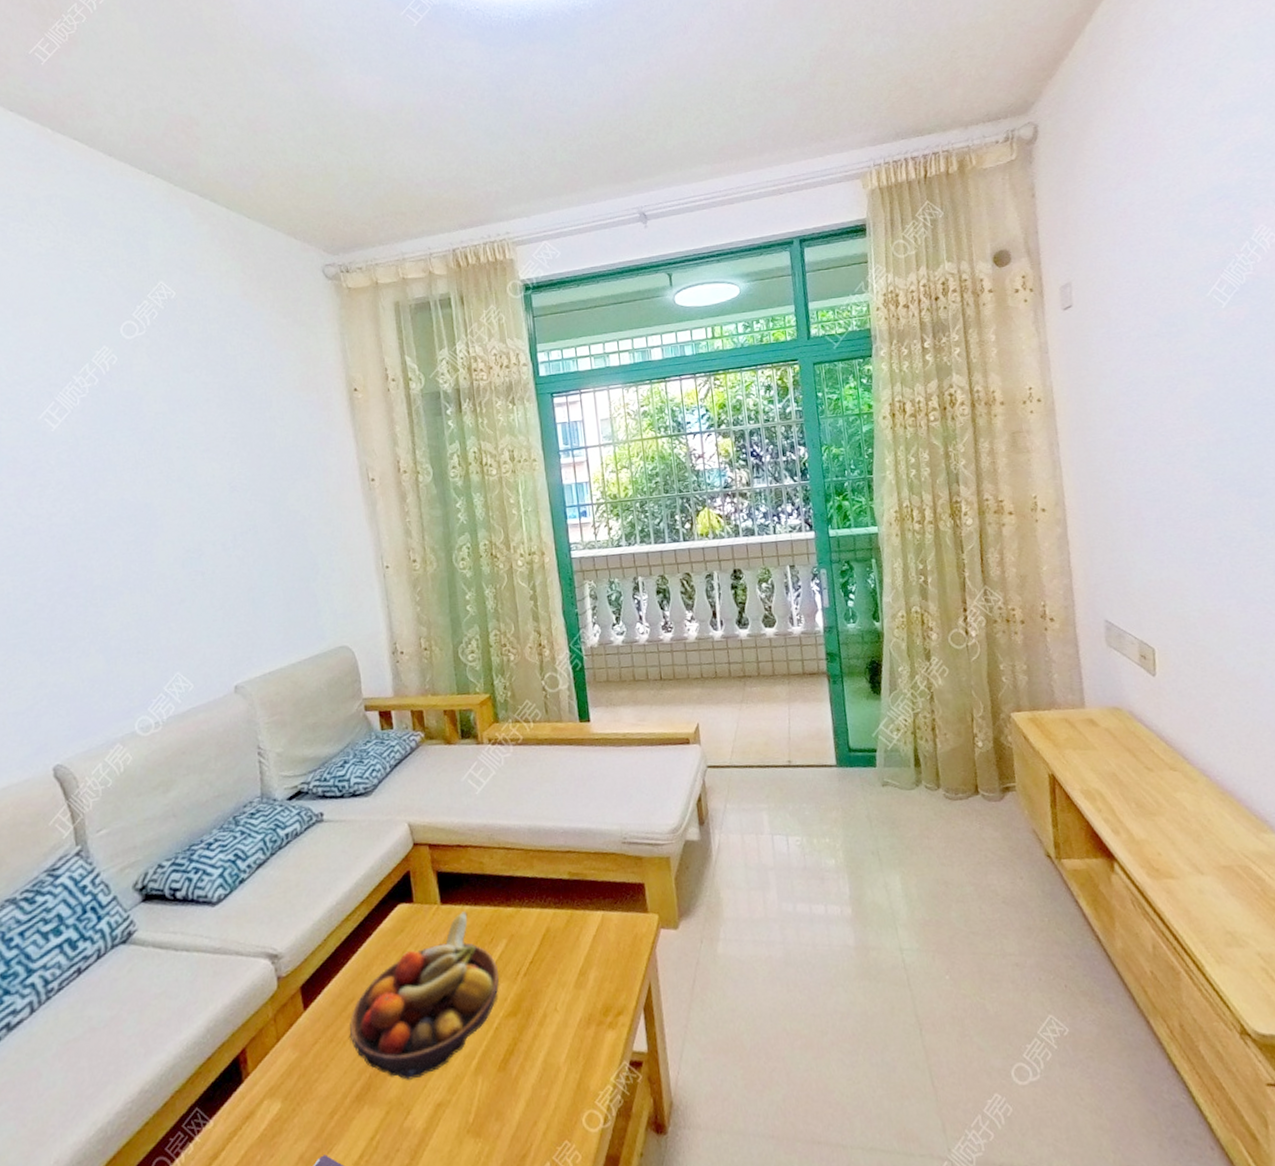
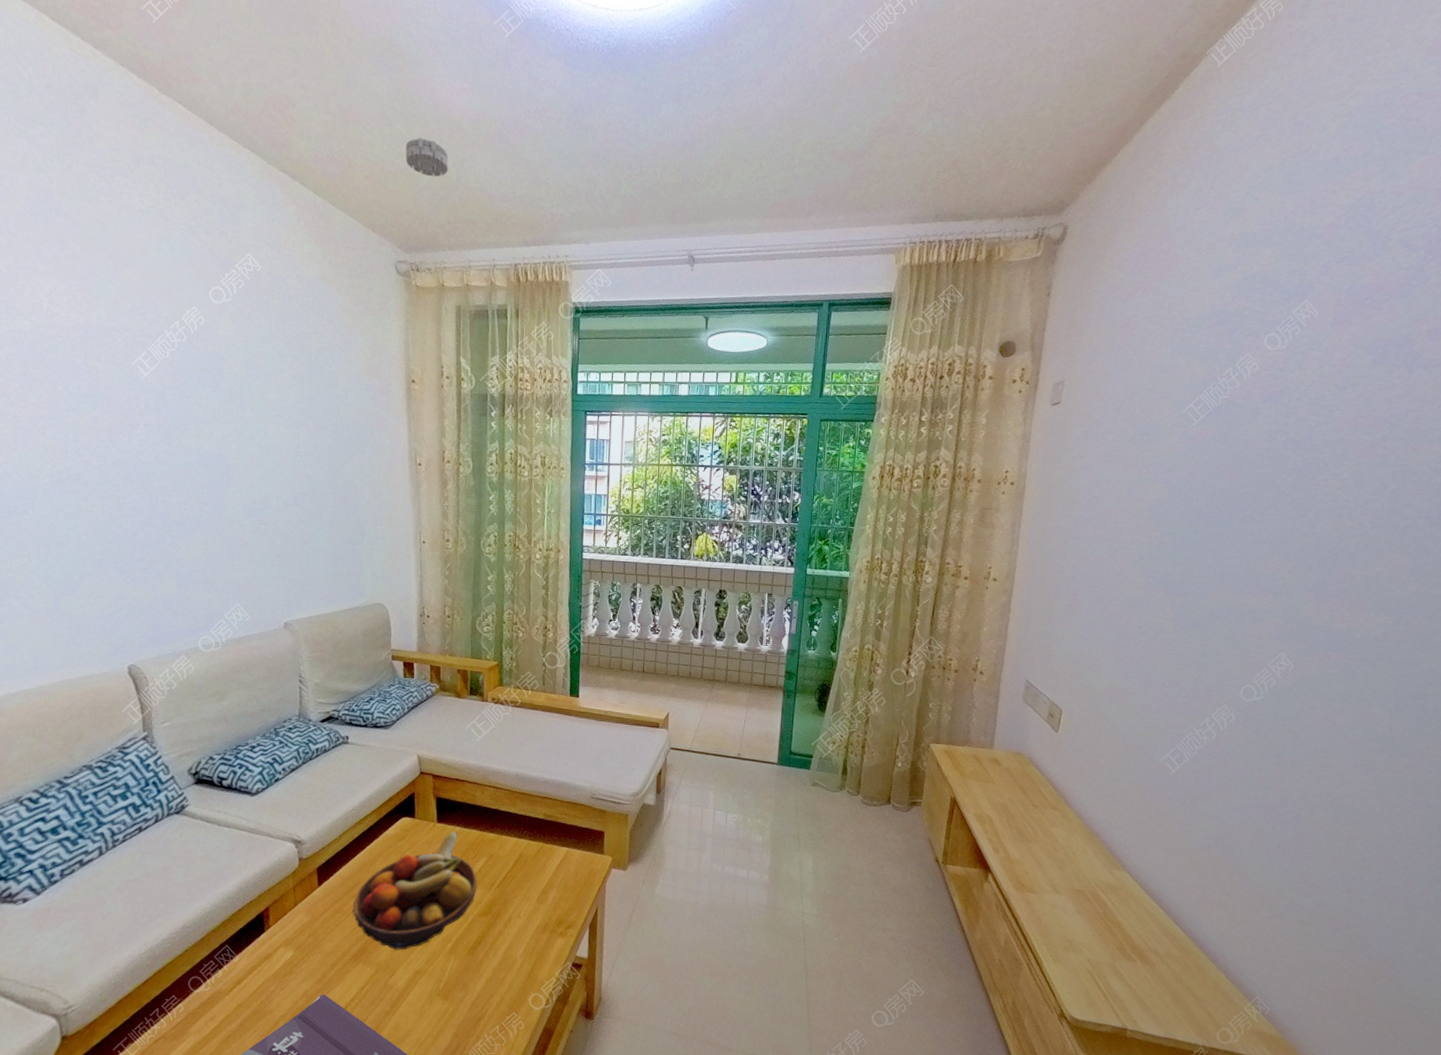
smoke detector: none [320,136,369,174] -> present [405,137,449,177]

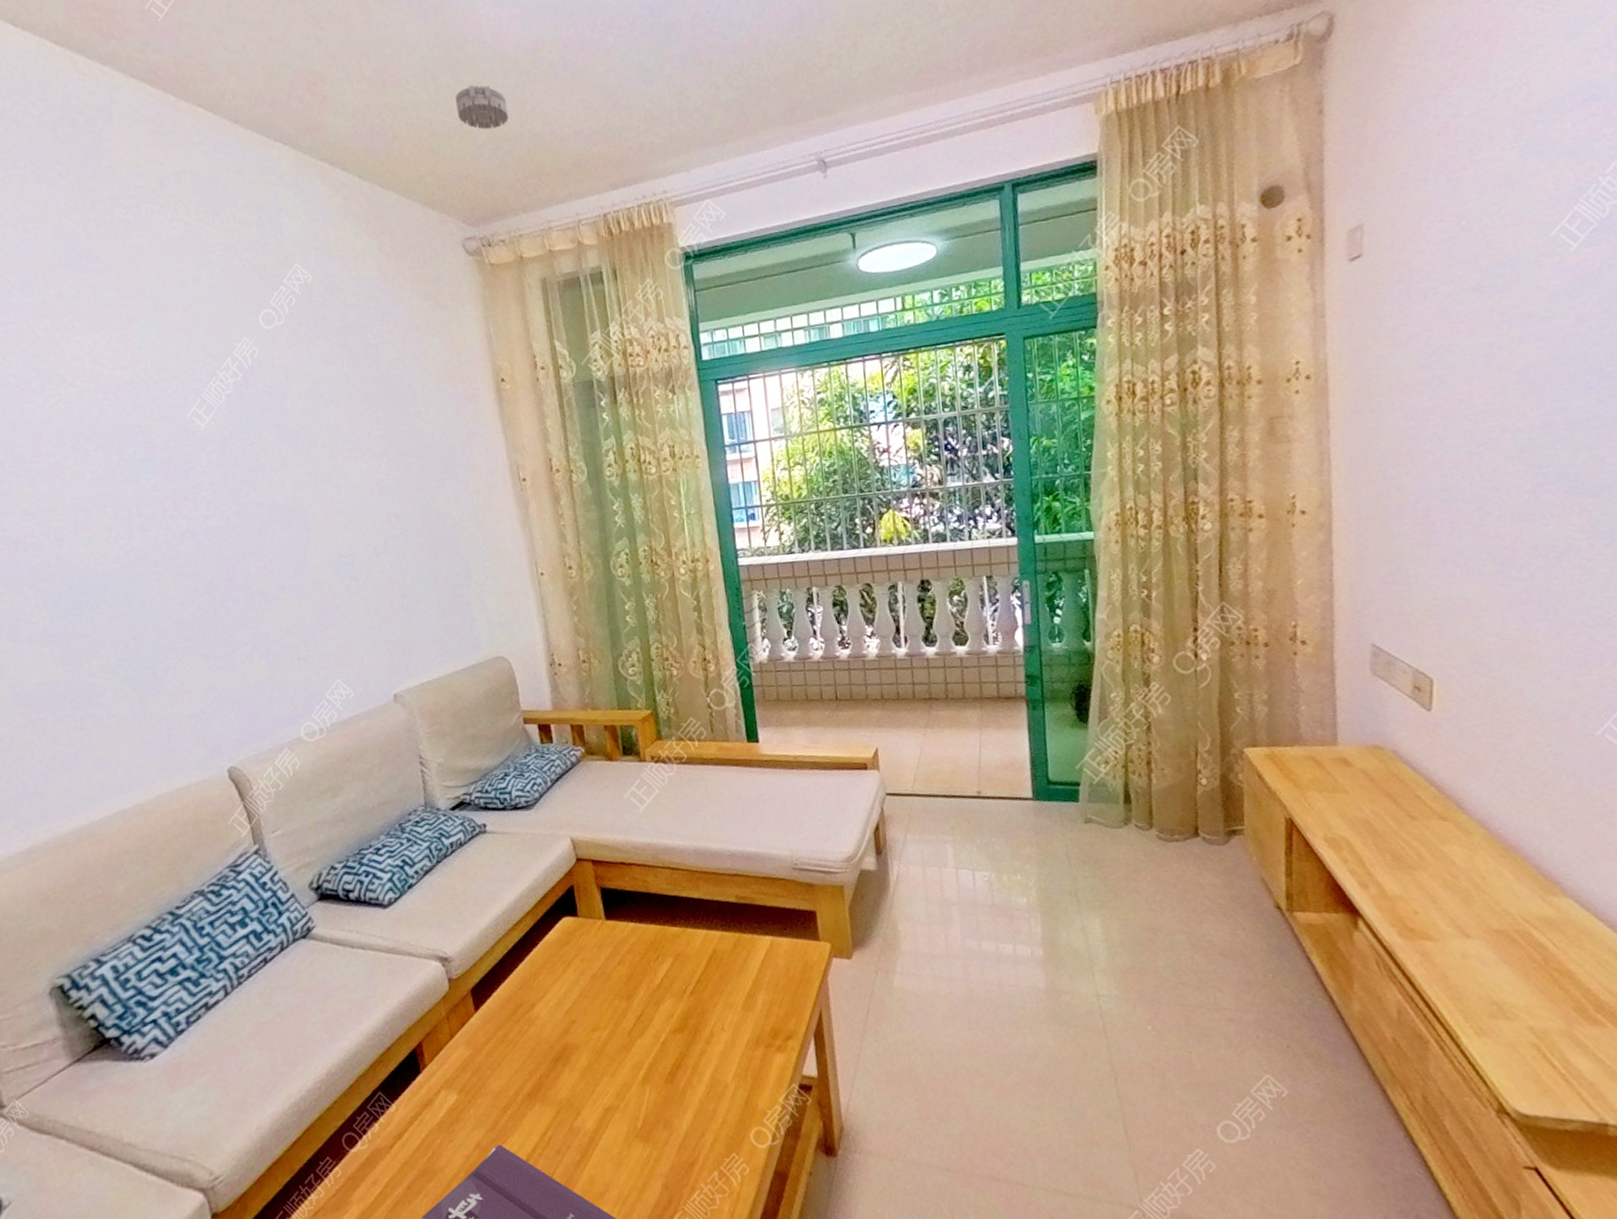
fruit bowl: present [353,831,478,950] -> none [519,928,666,1084]

